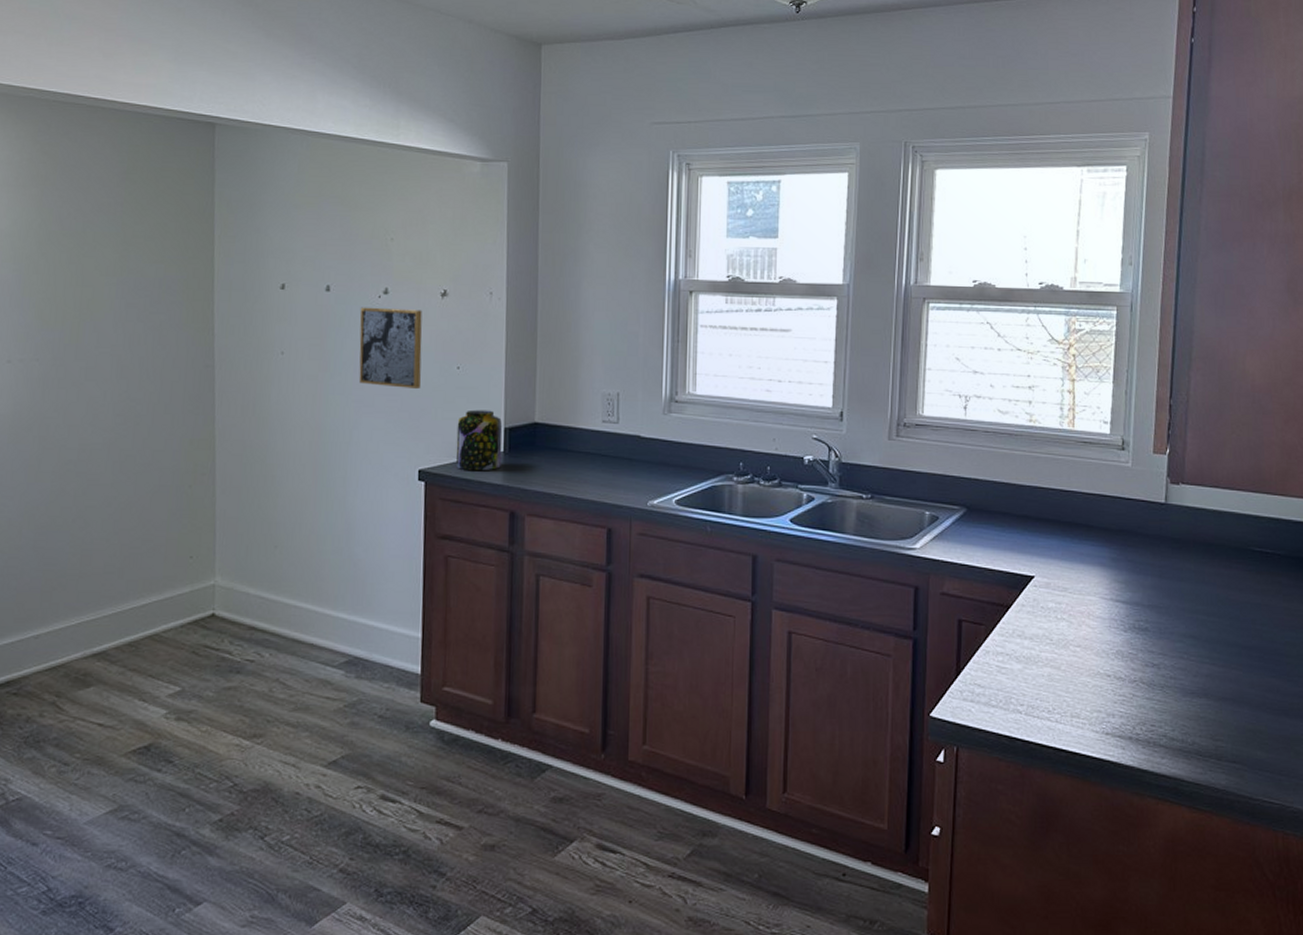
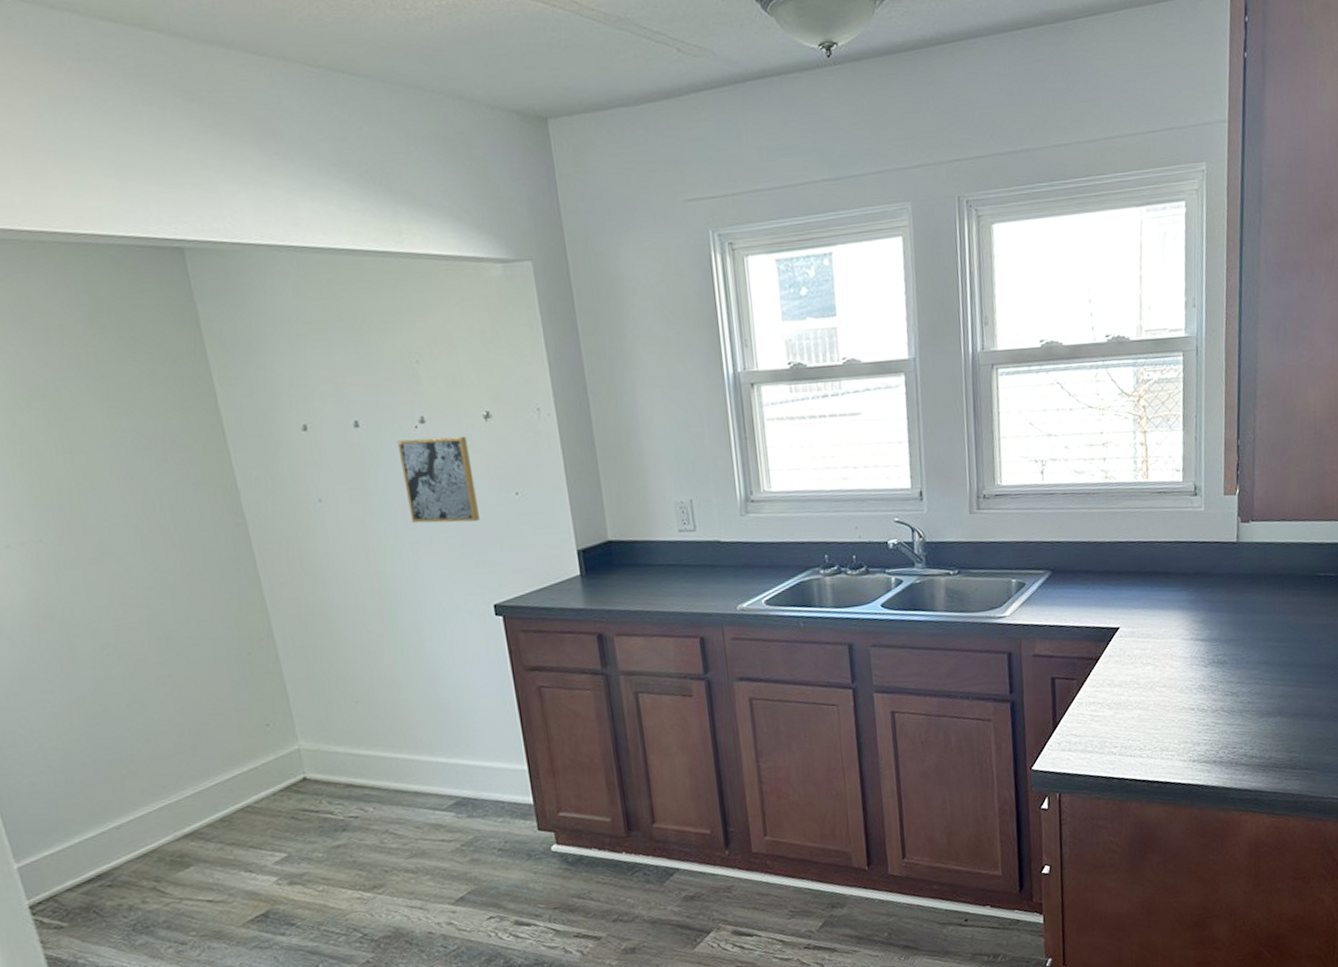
jar: present [456,409,503,471] -> none [526,533,580,599]

